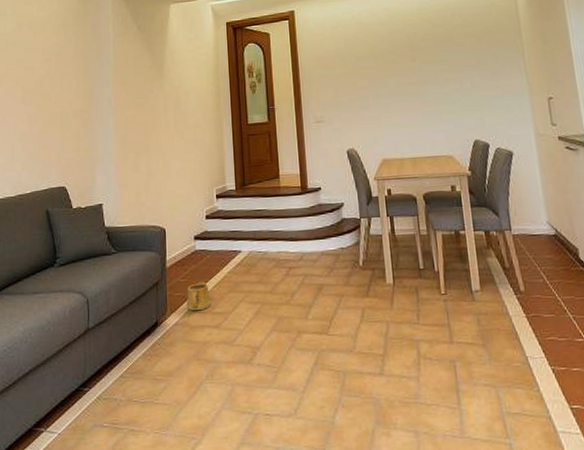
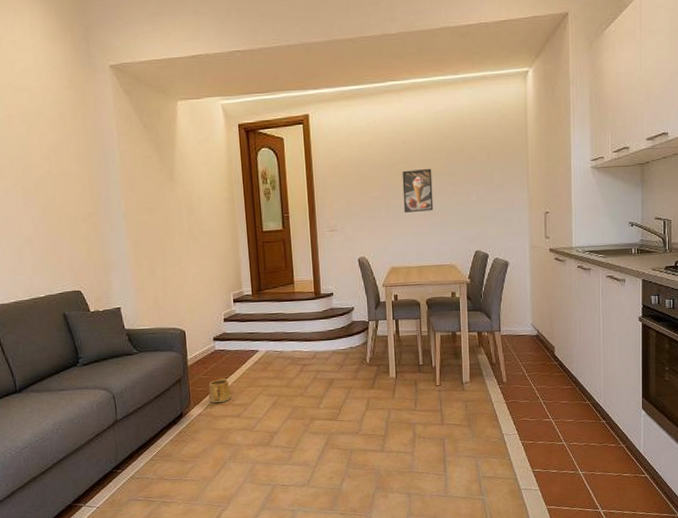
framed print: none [389,56,425,103] -> present [402,168,434,214]

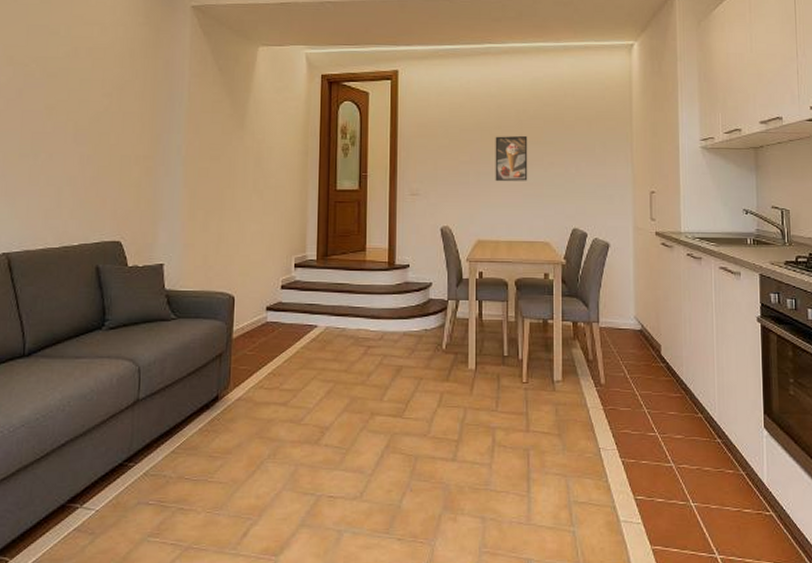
watering can: present [208,377,232,403] -> none [252,355,280,385]

